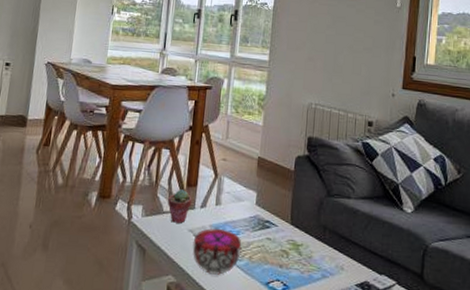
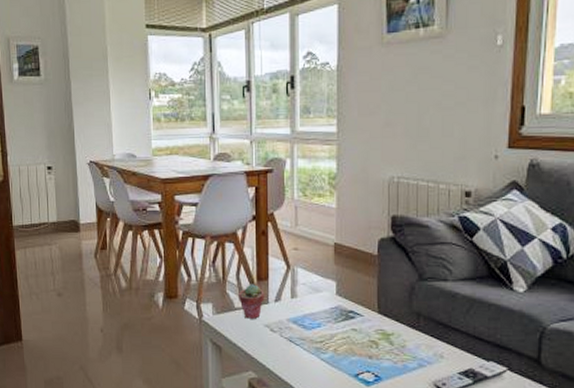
decorative bowl: present [192,228,242,275] -> none [270,323,325,369]

